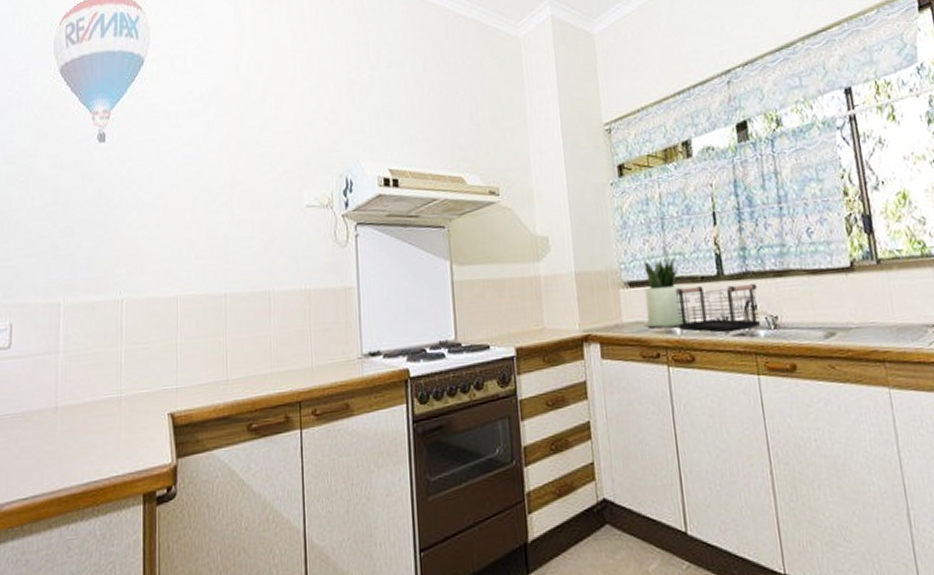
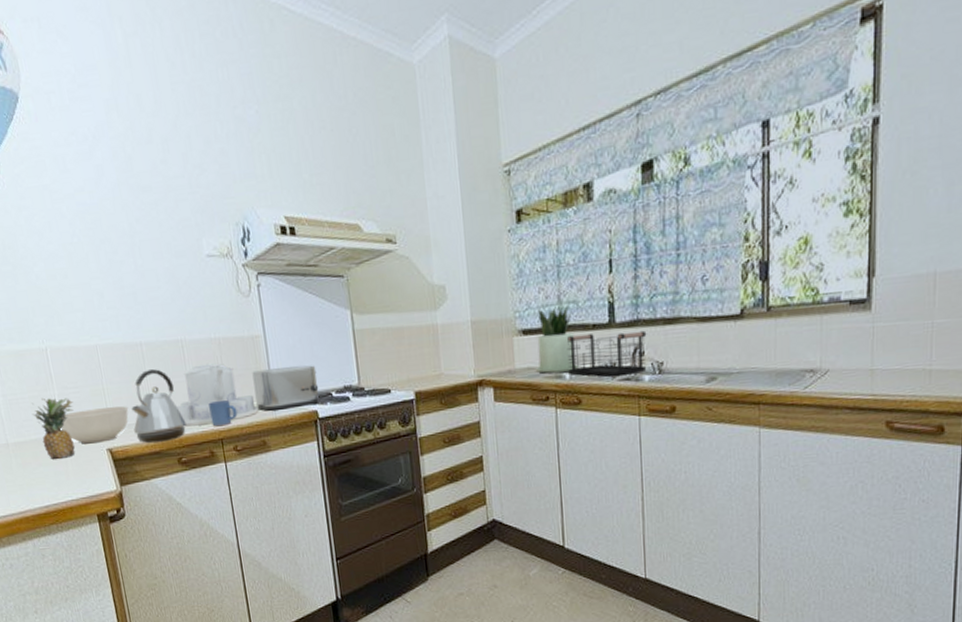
fruit: none [91,354,141,427] -> present [32,397,76,460]
bowl: none [122,363,201,408] -> present [61,406,129,444]
kettle: none [203,322,262,408] -> present [131,368,186,444]
tea set: none [254,316,345,387] -> present [176,363,259,427]
mug: none [289,357,321,388] -> present [207,400,238,427]
toaster: none [341,318,412,370] -> present [252,365,319,412]

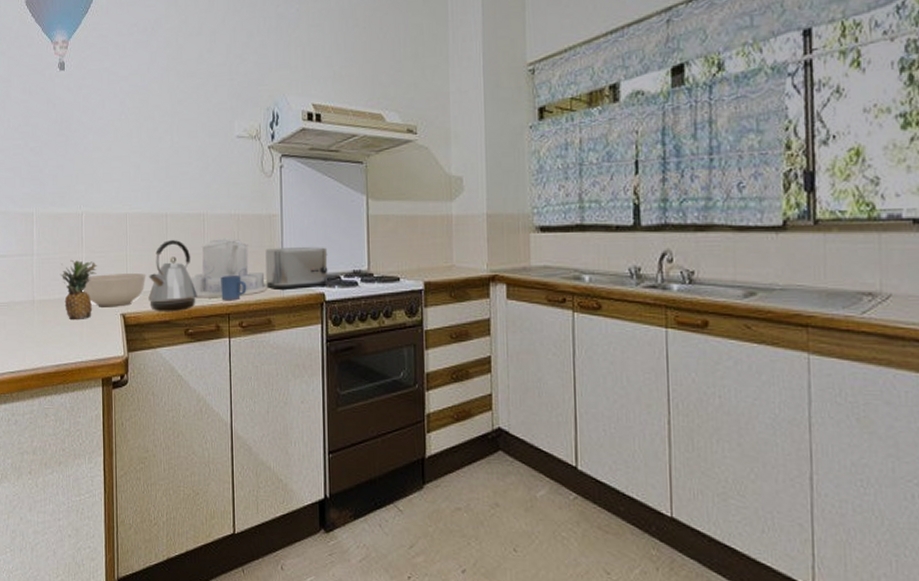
planter: present [535,306,580,374] -> none [551,205,601,275]
dish rack: present [567,330,647,377] -> none [587,236,676,282]

